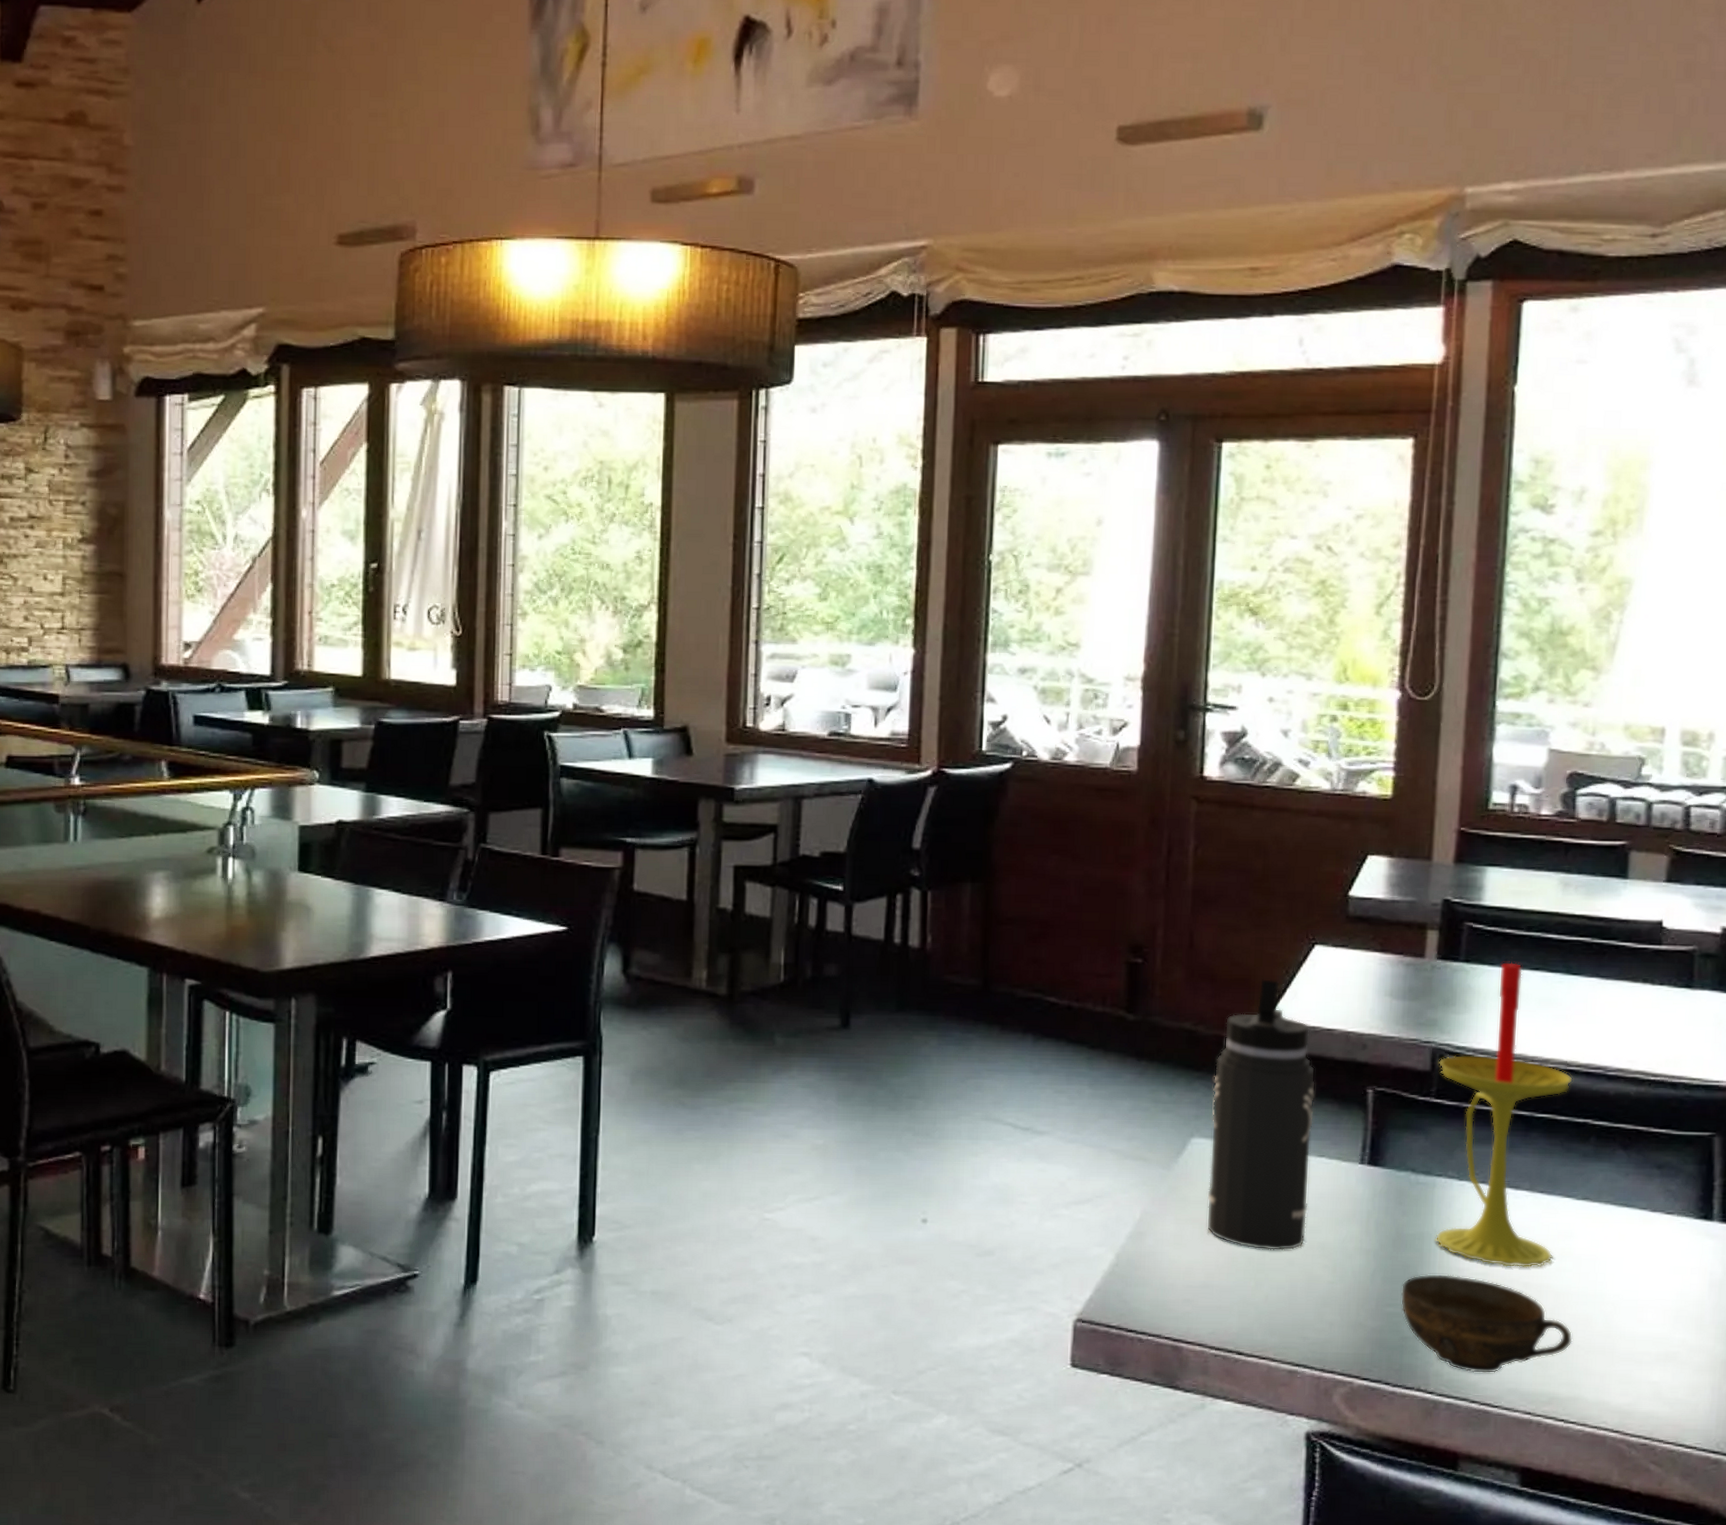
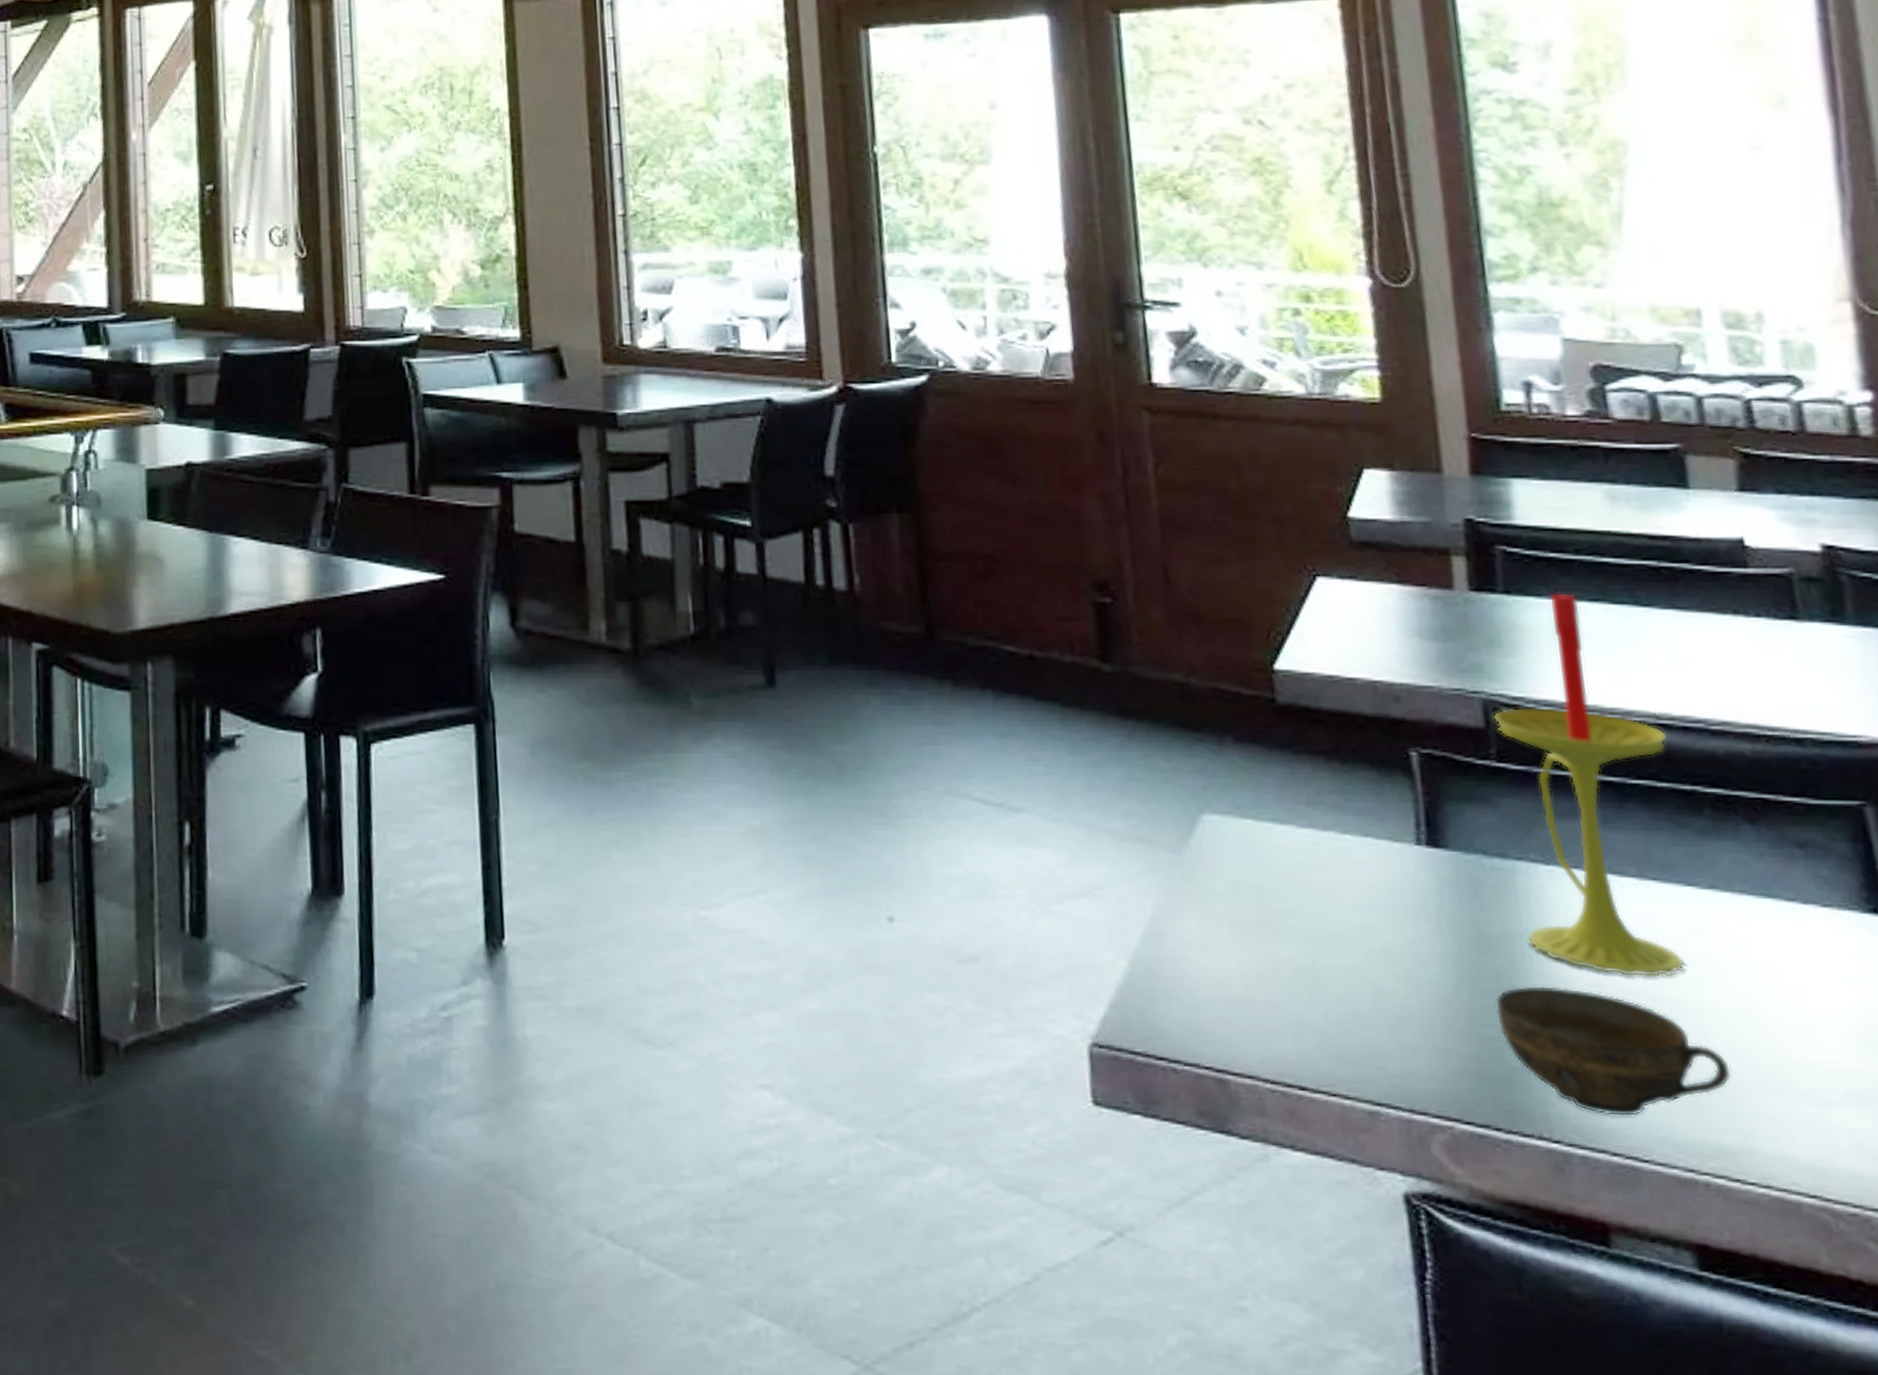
thermos bottle: present [1207,978,1316,1251] -> none [1217,618,1363,955]

